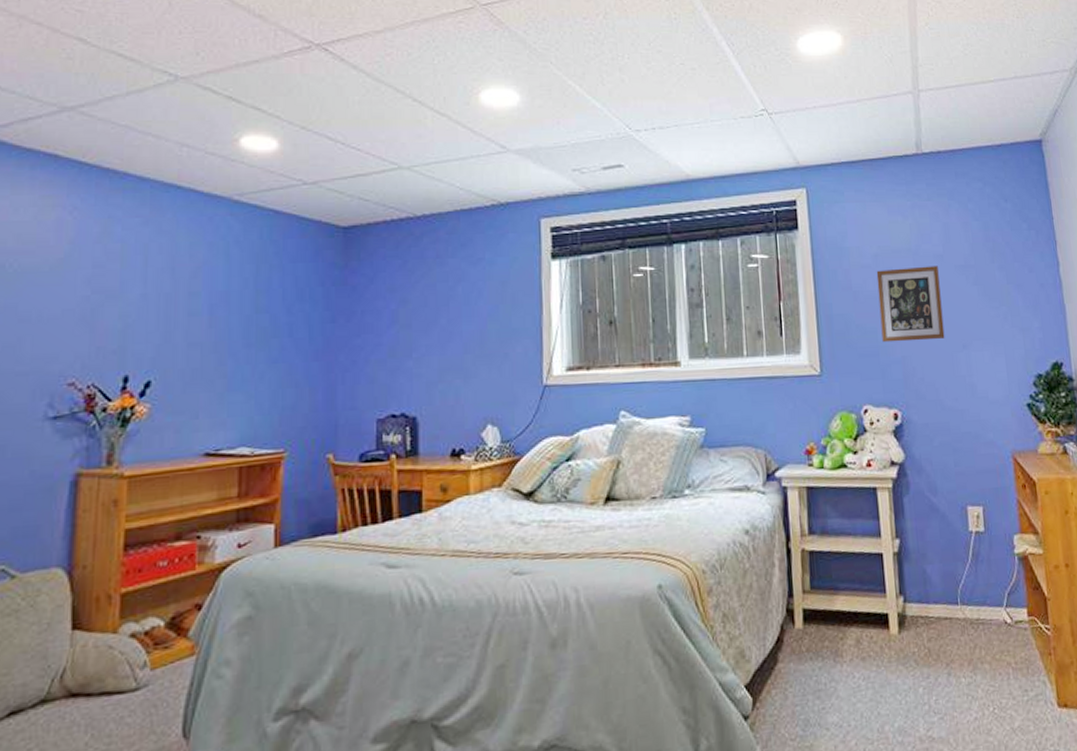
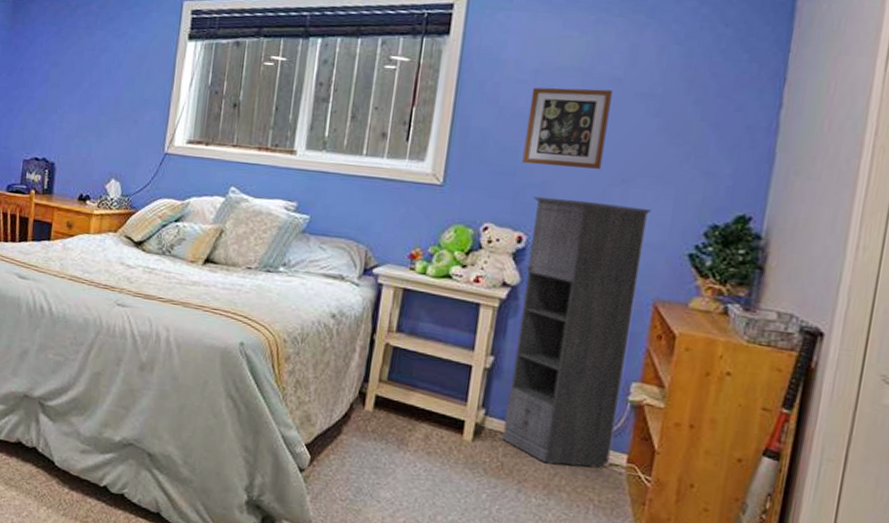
storage cabinet: none [899,368,1014,638] -> present [502,197,651,468]

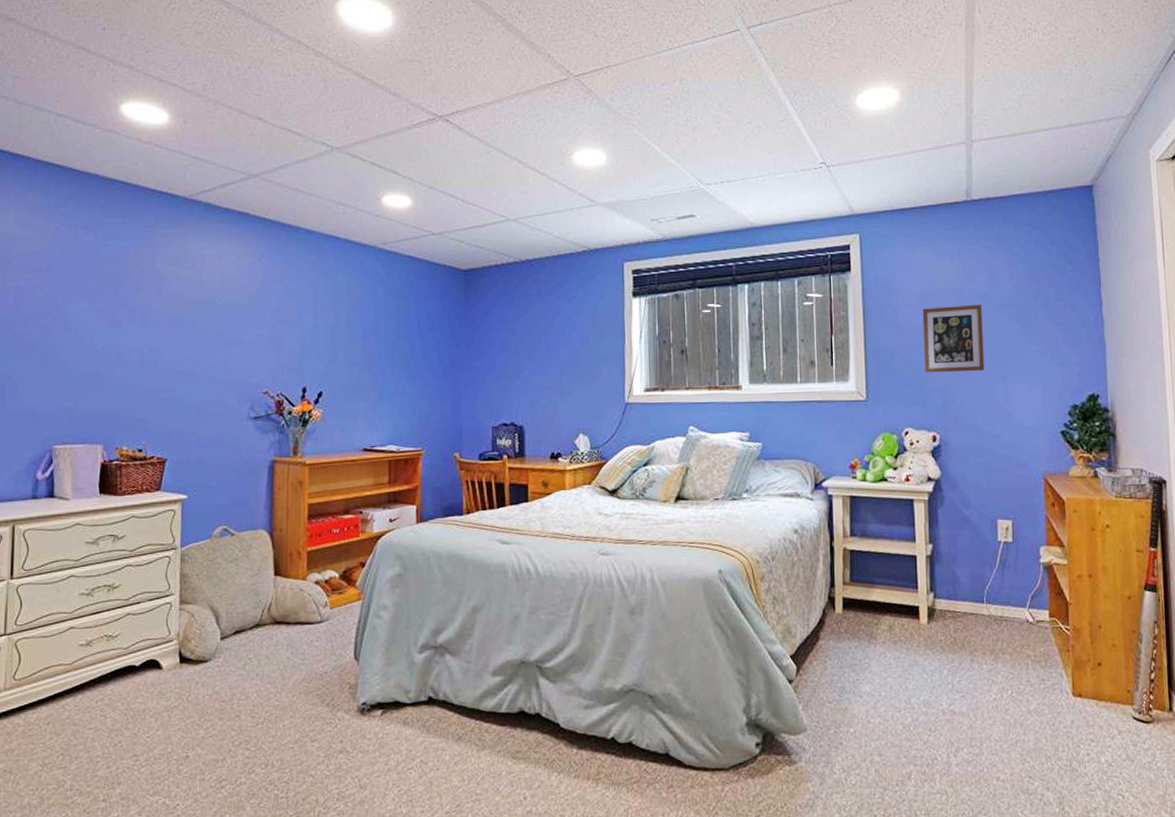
storage cabinet: present [502,197,651,468] -> none [939,398,1036,631]

